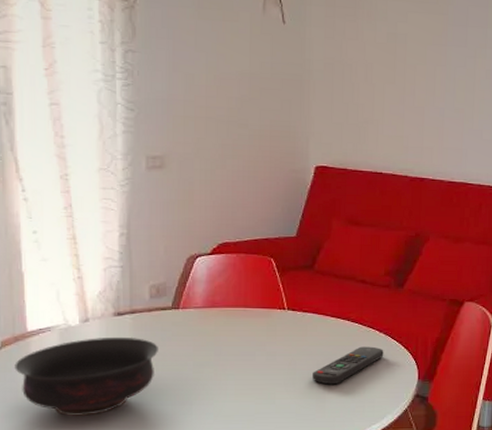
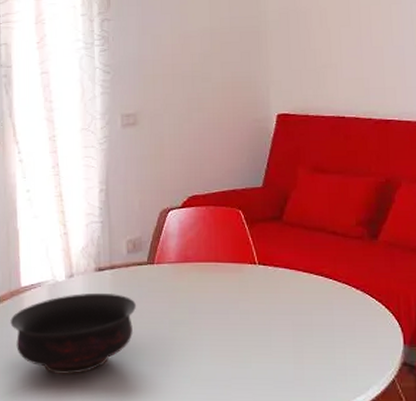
remote control: present [312,346,384,385] -> none [288,305,363,348]

